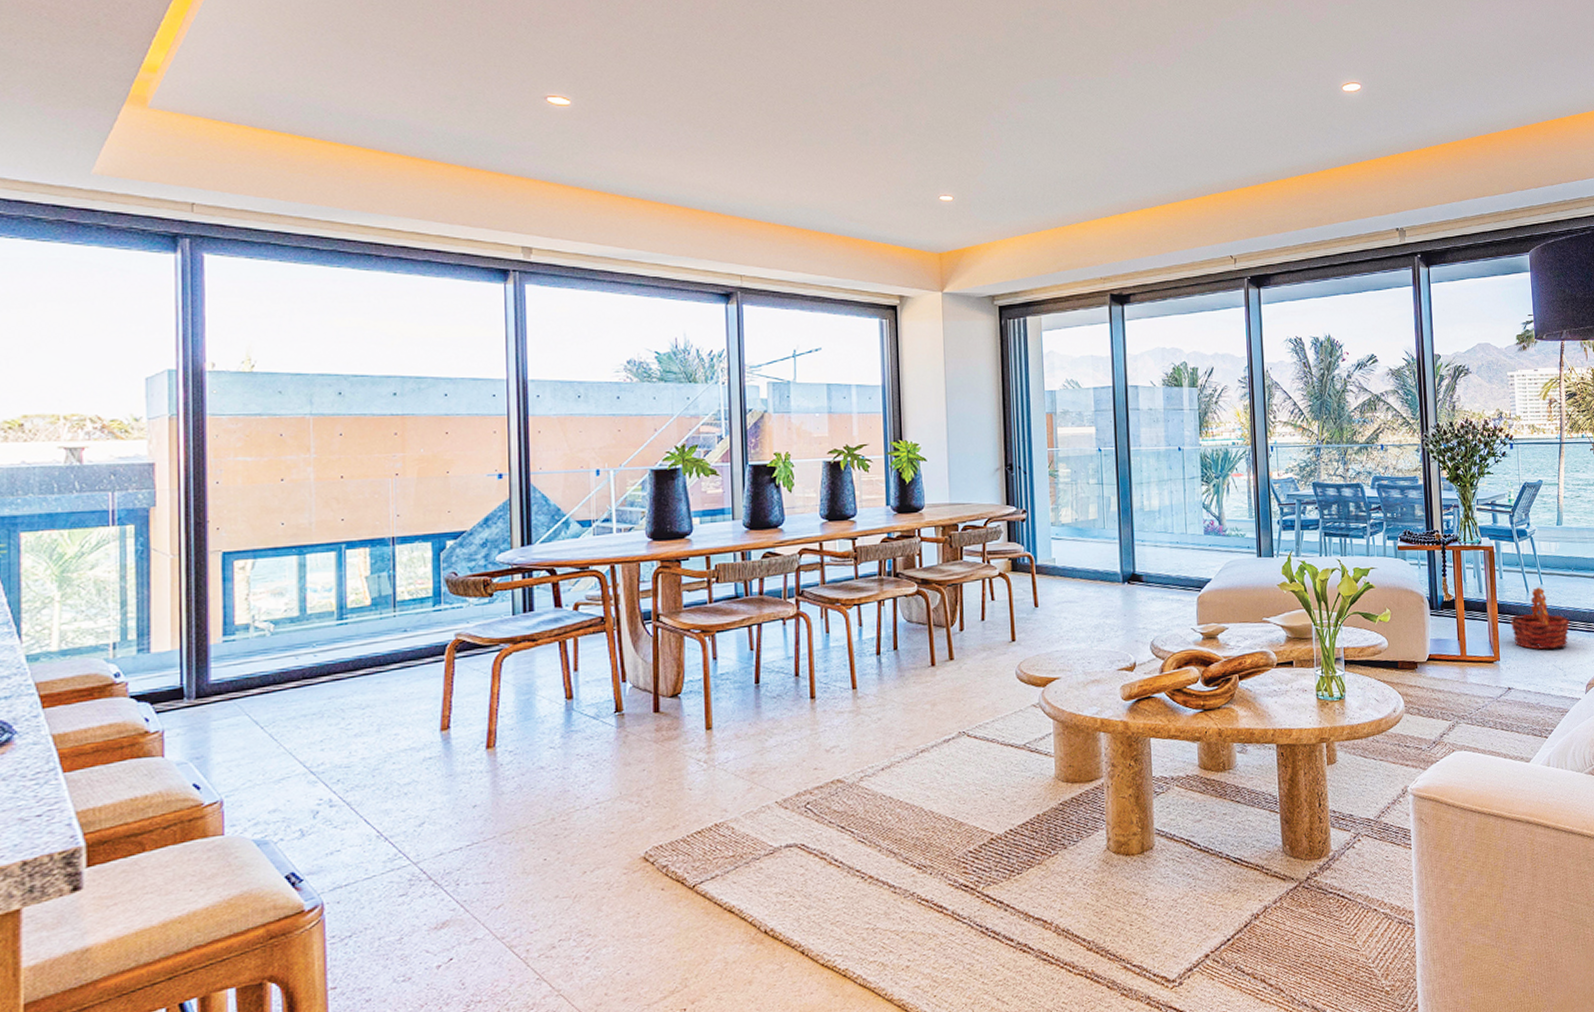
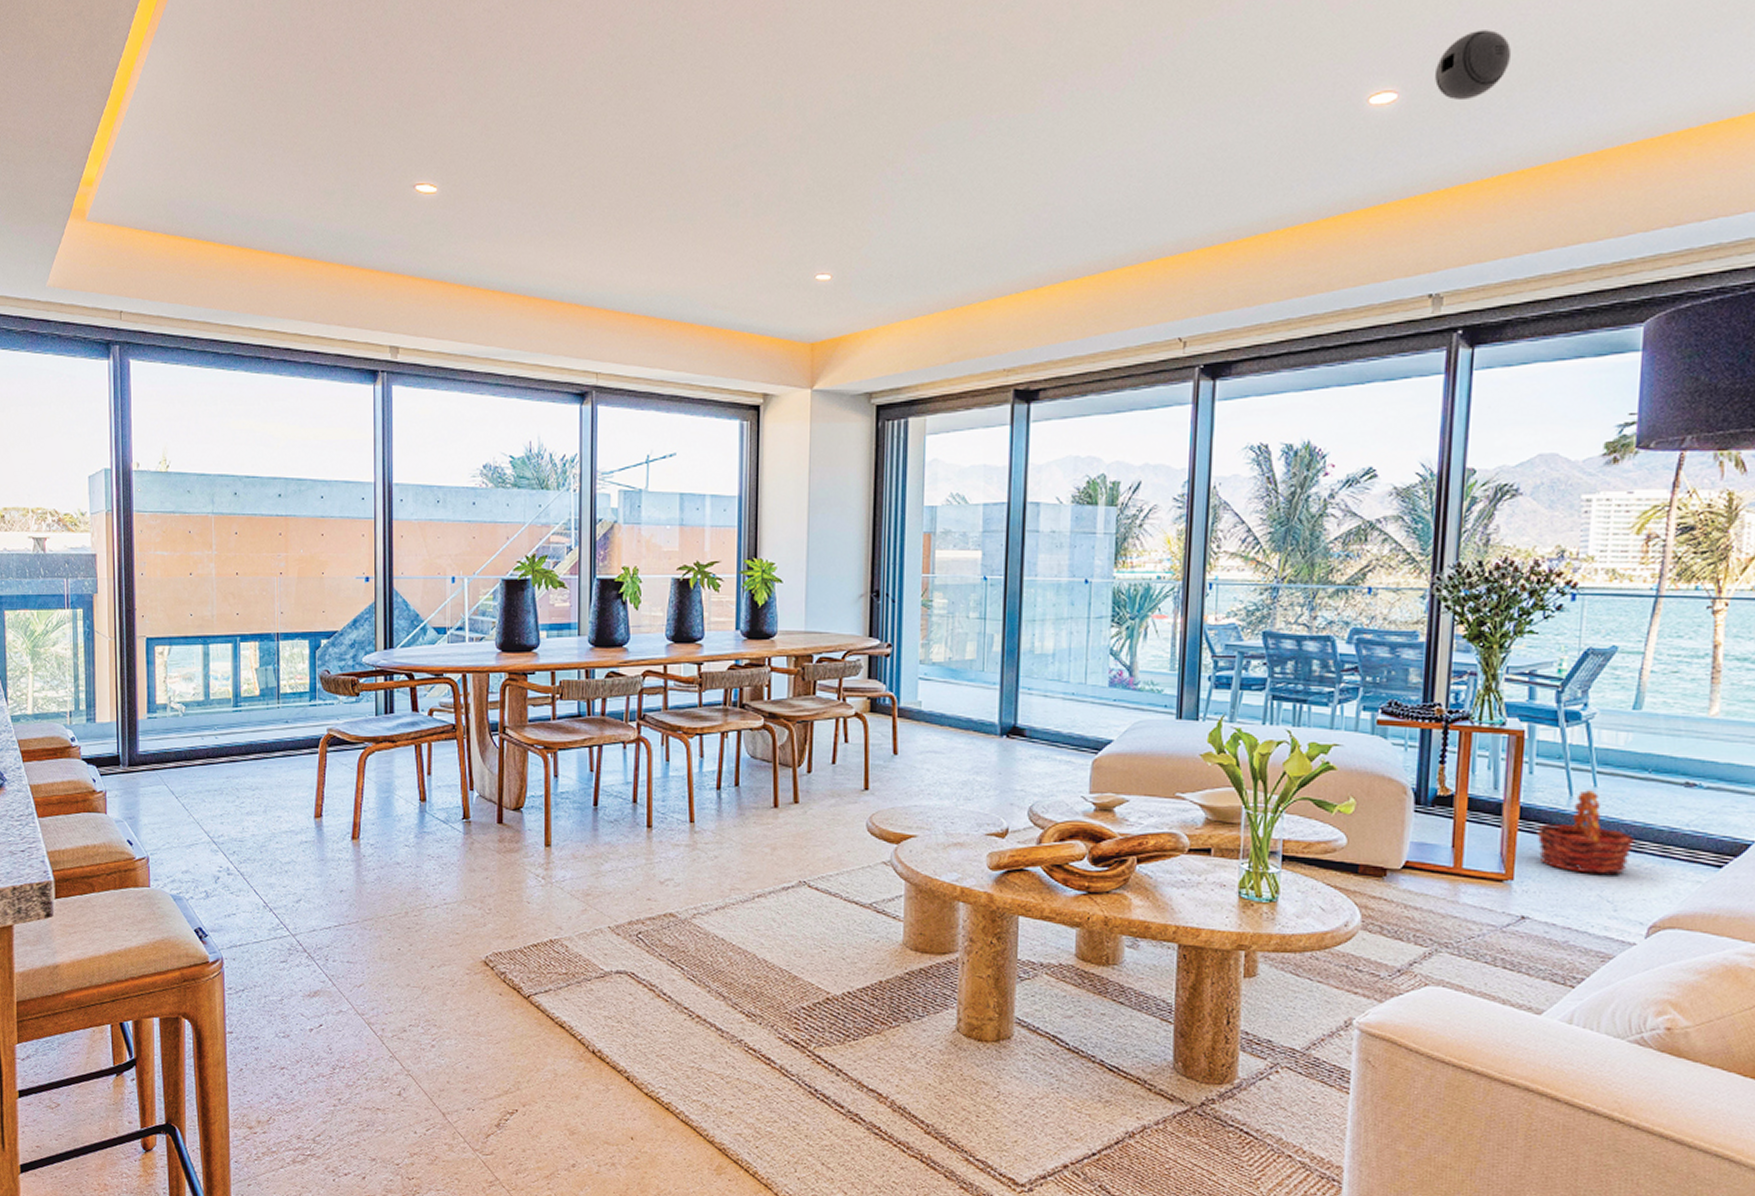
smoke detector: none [1383,46,1429,94] -> present [1435,30,1512,101]

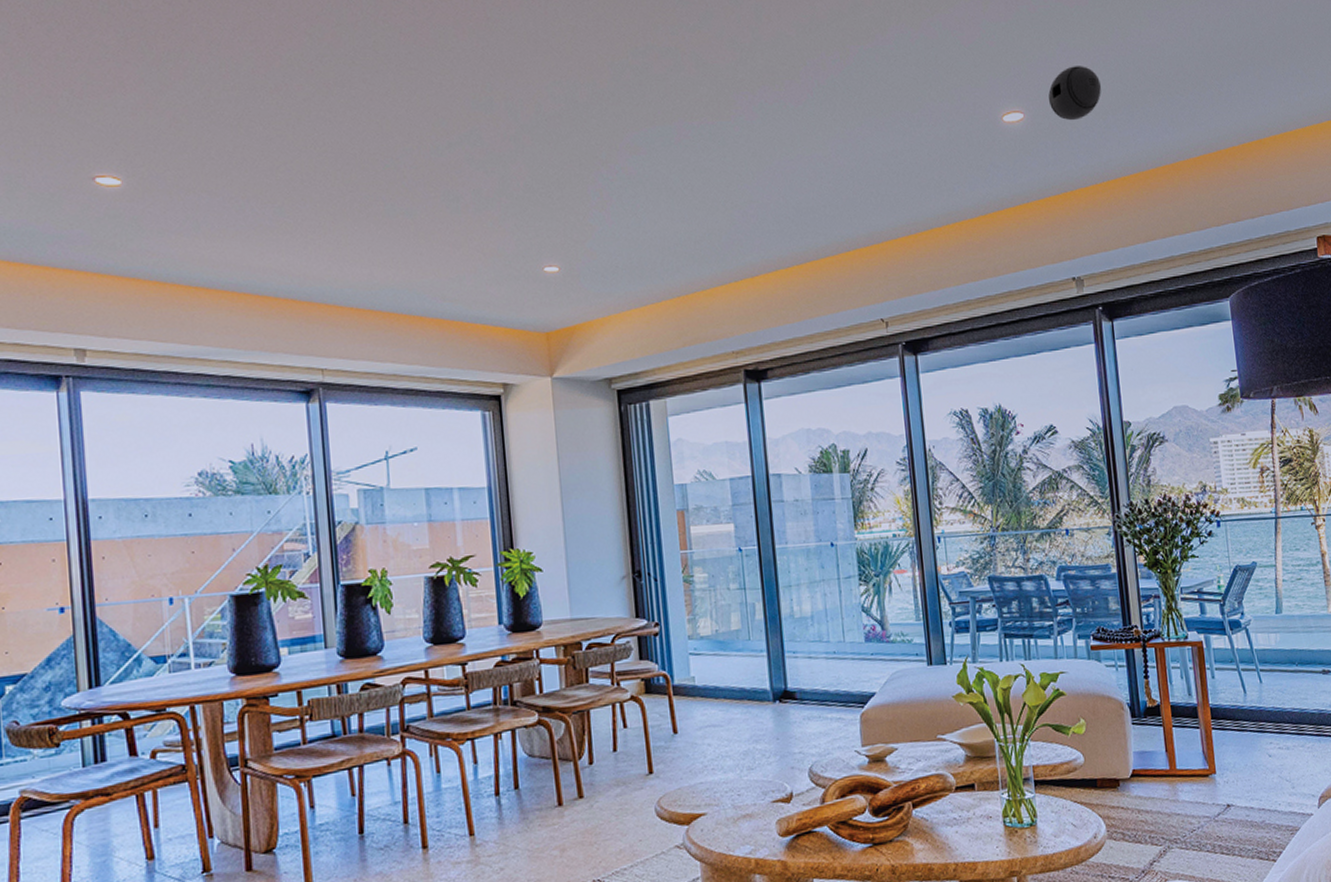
basket: present [1537,790,1635,875] -> none [1225,686,1297,759]

